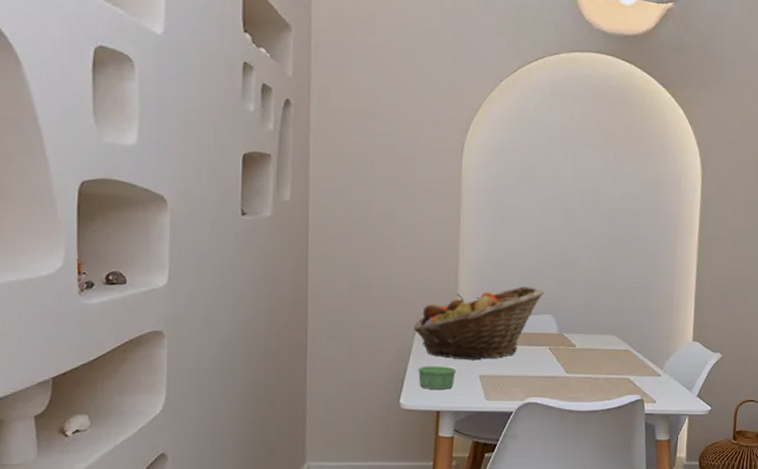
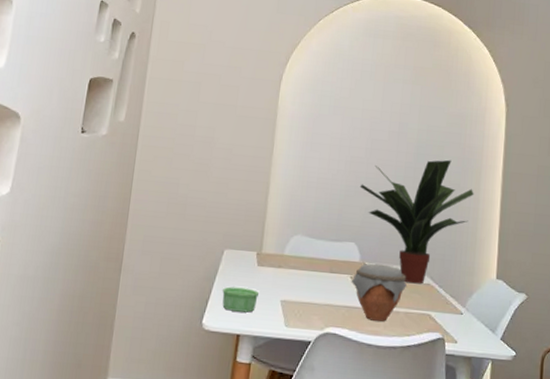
fruit basket: present [414,286,545,361] -> none [222,212,349,285]
jar: none [549,334,606,388] -> present [351,263,408,322]
potted plant: none [554,227,670,351] -> present [359,159,474,284]

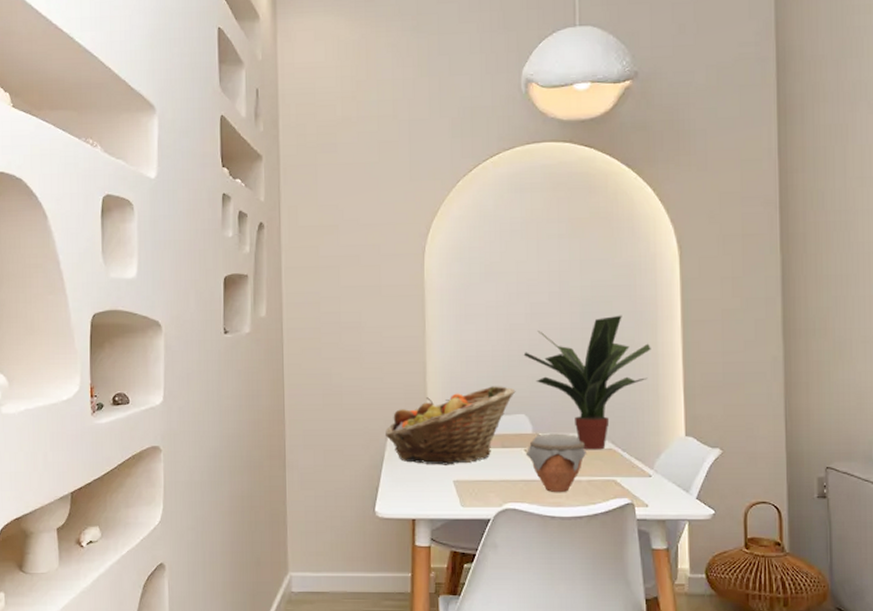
fruit basket: none [222,212,349,285] -> present [385,386,516,465]
ramekin: present [222,286,259,313] -> none [392,472,429,496]

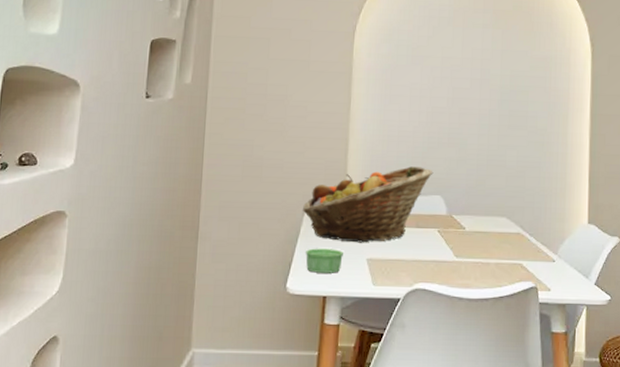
ramekin: none [392,472,429,496] -> present [306,248,343,273]
potted plant: present [523,315,651,450] -> none [443,105,562,234]
jar: present [525,433,588,492] -> none [438,216,497,274]

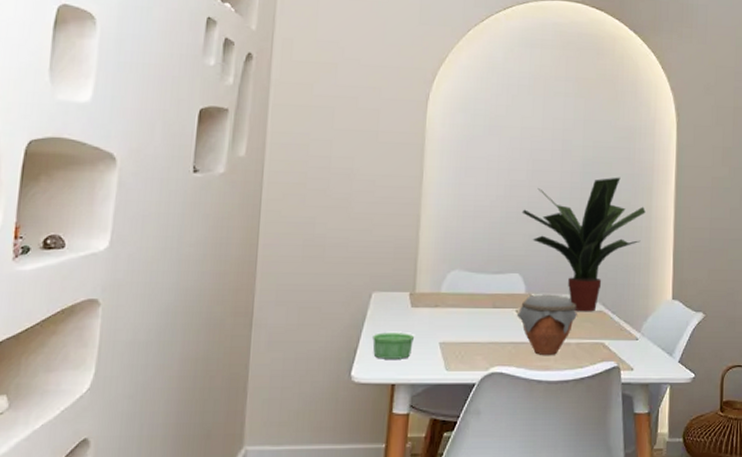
fruit basket: present [303,166,434,243] -> none [370,243,512,326]
jar: none [438,216,497,274] -> present [516,294,578,355]
potted plant: none [443,105,562,234] -> present [522,177,646,312]

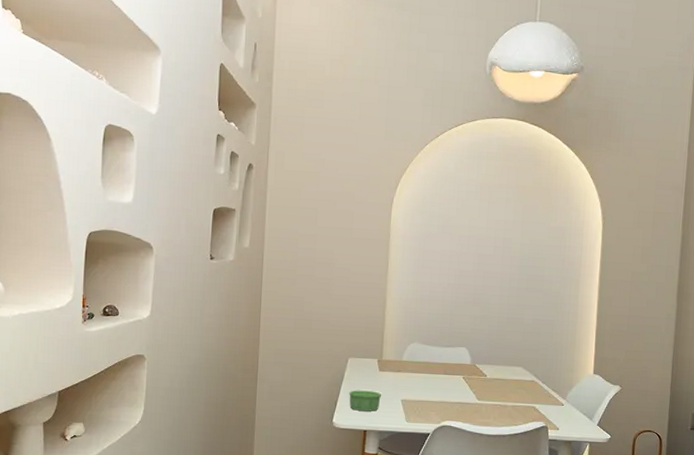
jar: present [516,294,578,355] -> none [463,365,514,414]
potted plant: present [522,177,646,312] -> none [468,270,573,381]

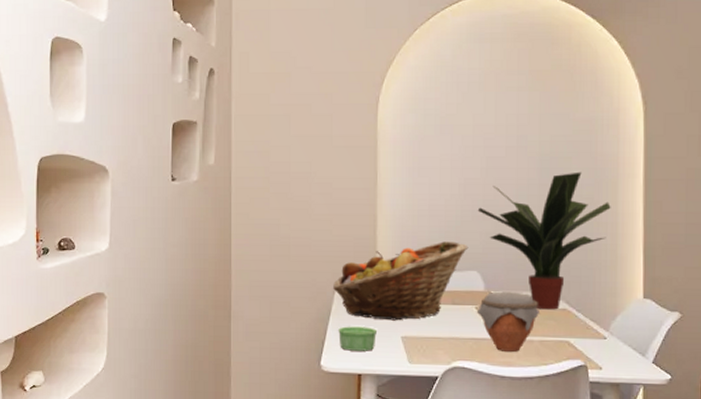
fruit basket: none [347,322,460,387] -> present [333,241,469,321]
jar: none [463,365,514,414] -> present [476,291,541,352]
potted plant: none [468,270,573,381] -> present [477,171,611,310]

